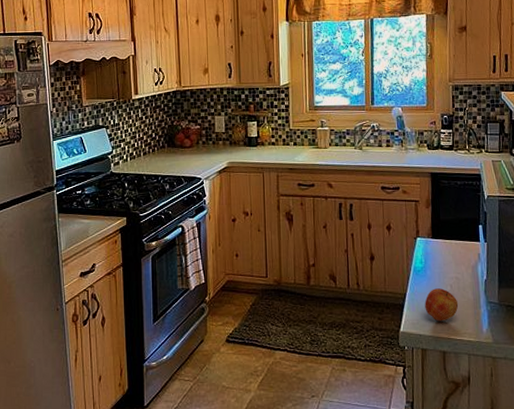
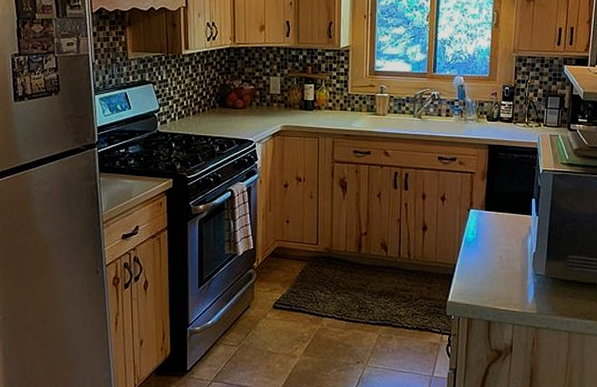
apple: present [425,288,459,322] -> none [474,260,507,292]

